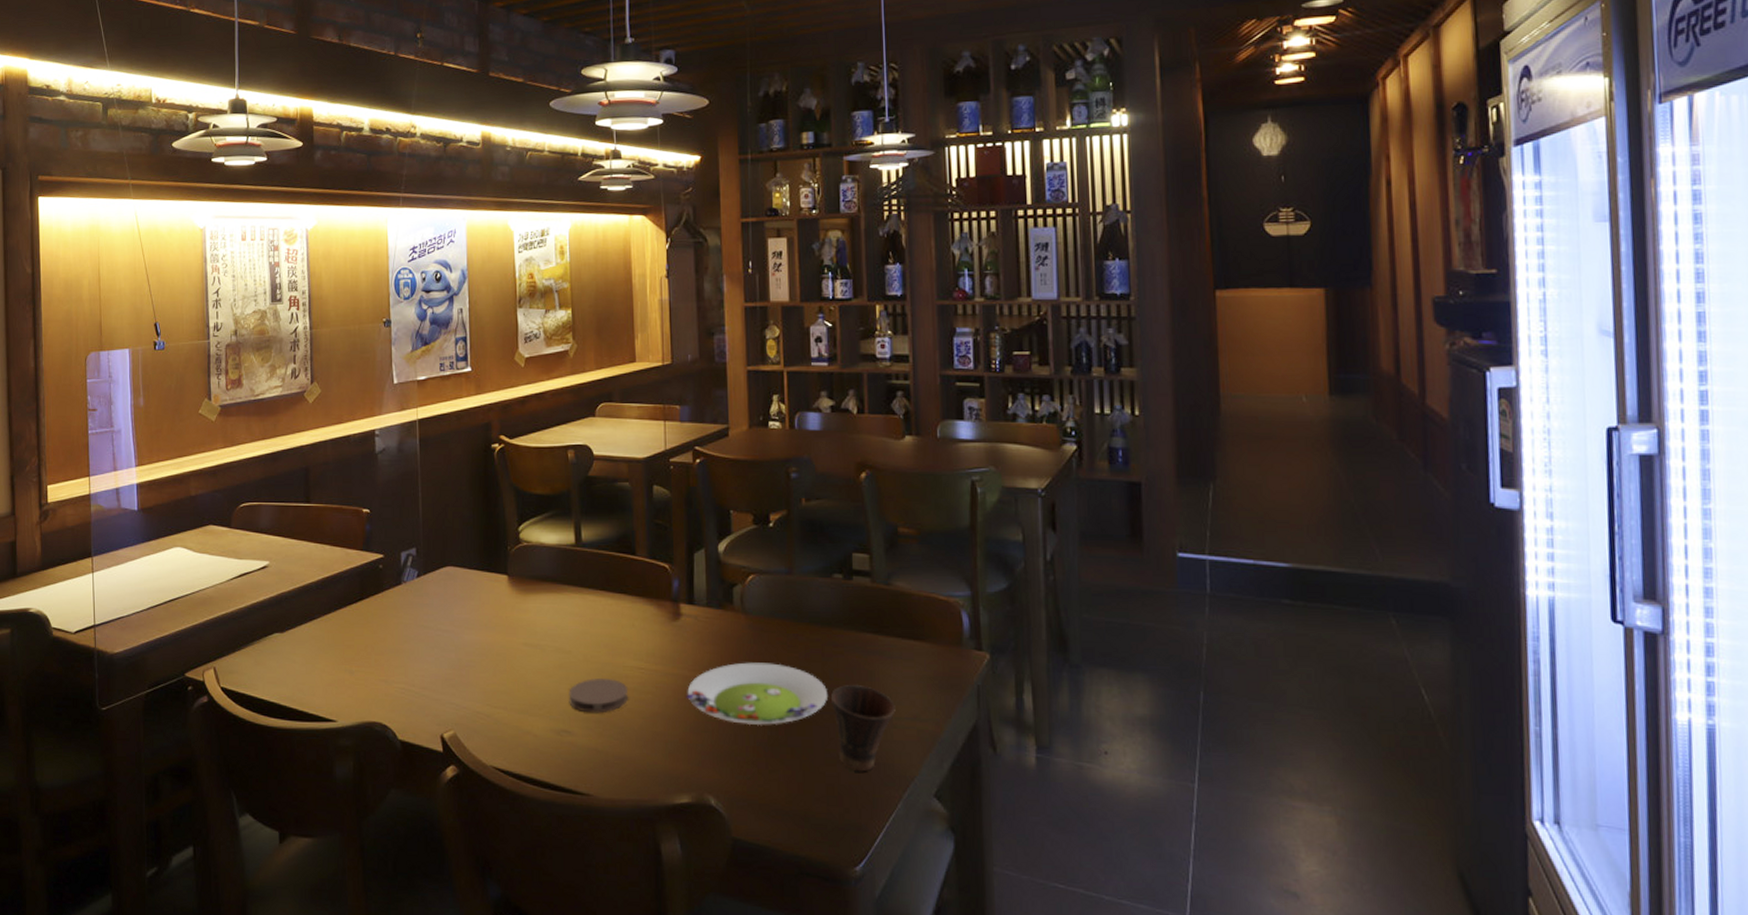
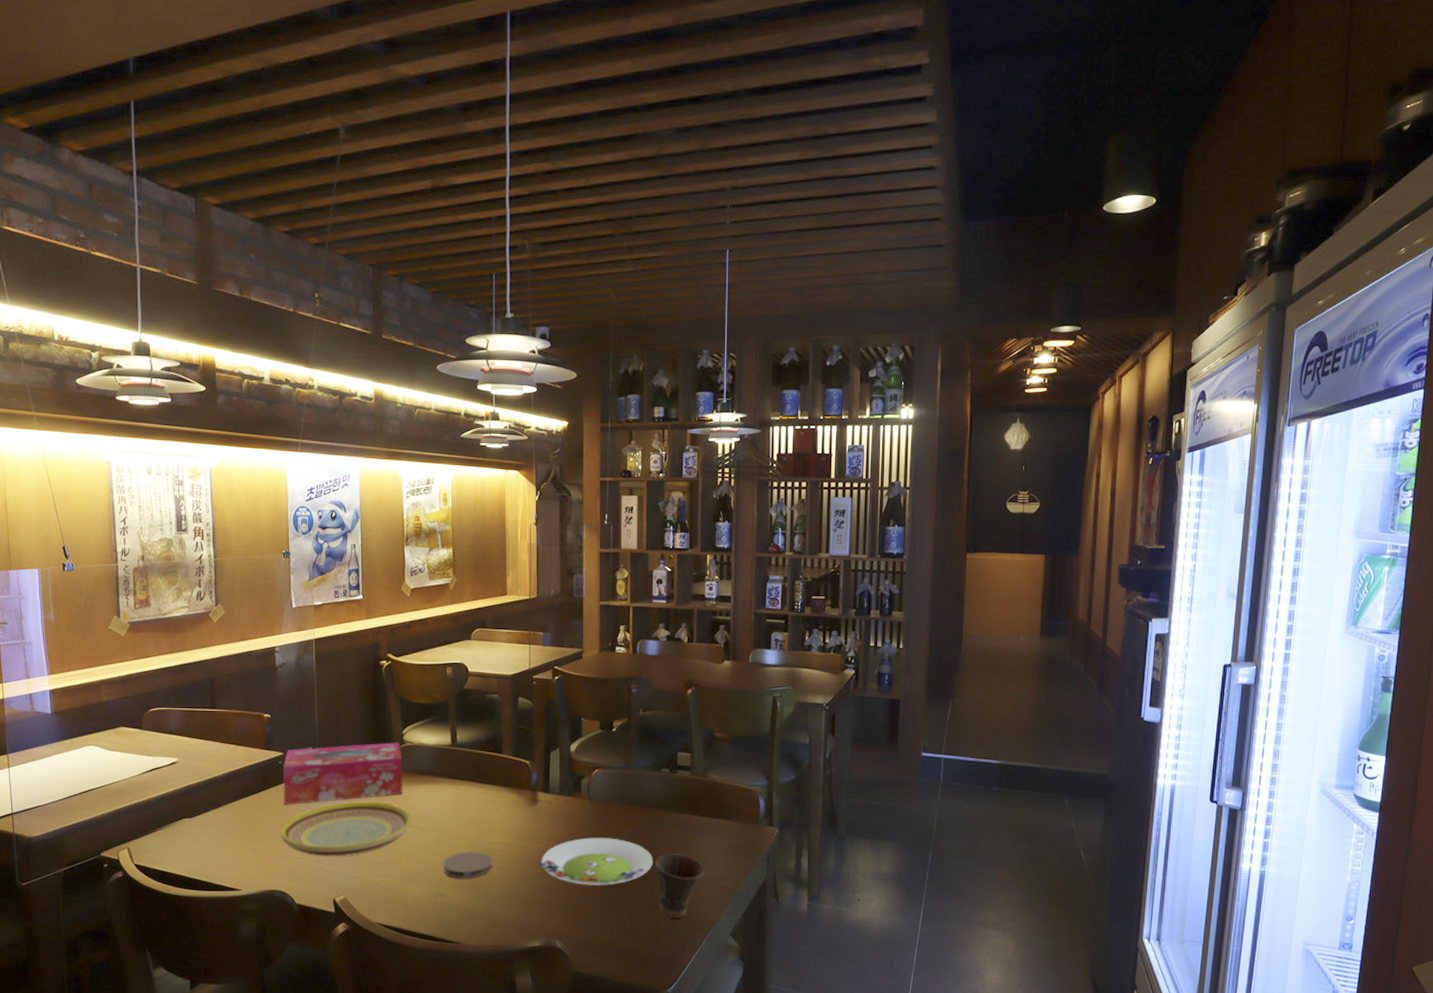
plate: none [380,614,531,682] -> present [280,801,412,857]
tissue box: none [384,541,521,618] -> present [283,742,404,805]

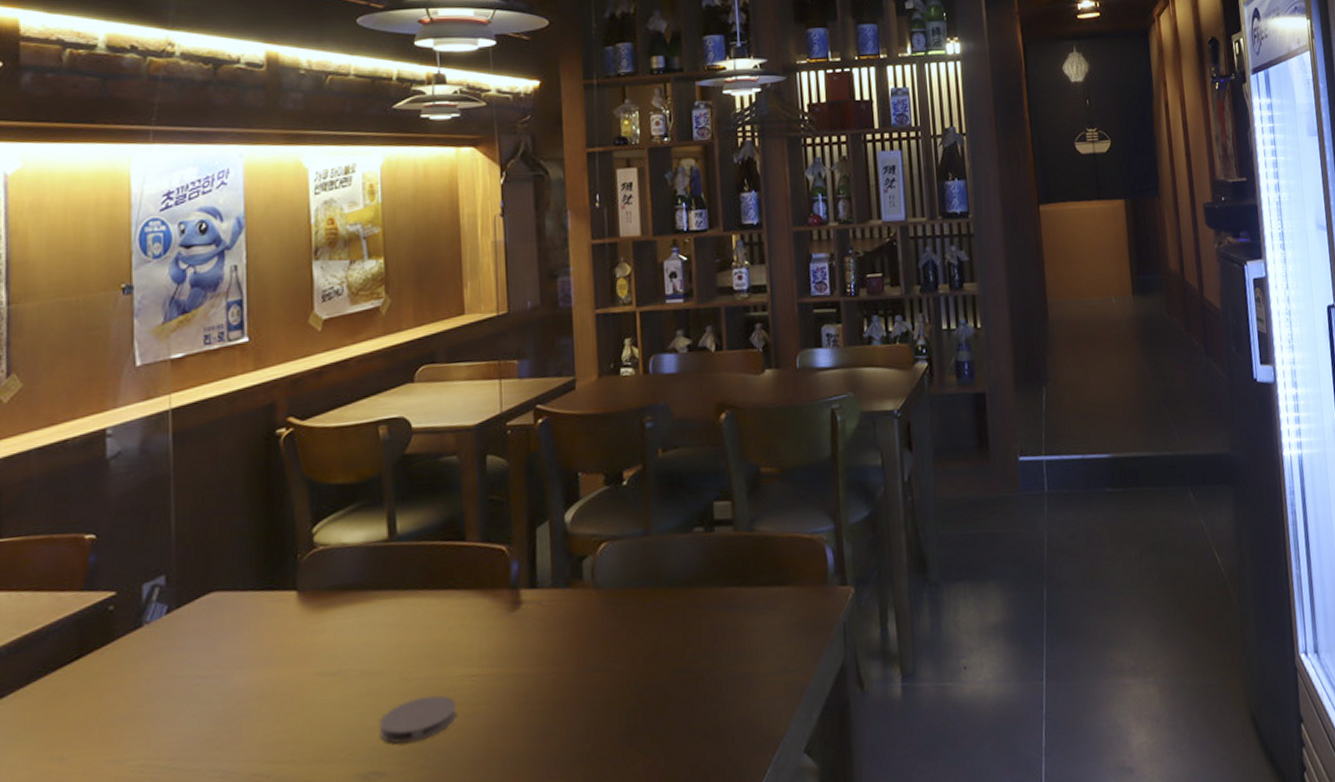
plate: present [280,801,412,857] -> none [108,643,328,751]
tissue box: present [283,742,404,805] -> none [116,547,315,675]
salad plate: present [540,837,652,886] -> none [528,639,690,719]
cup: present [655,854,705,919] -> none [693,646,762,744]

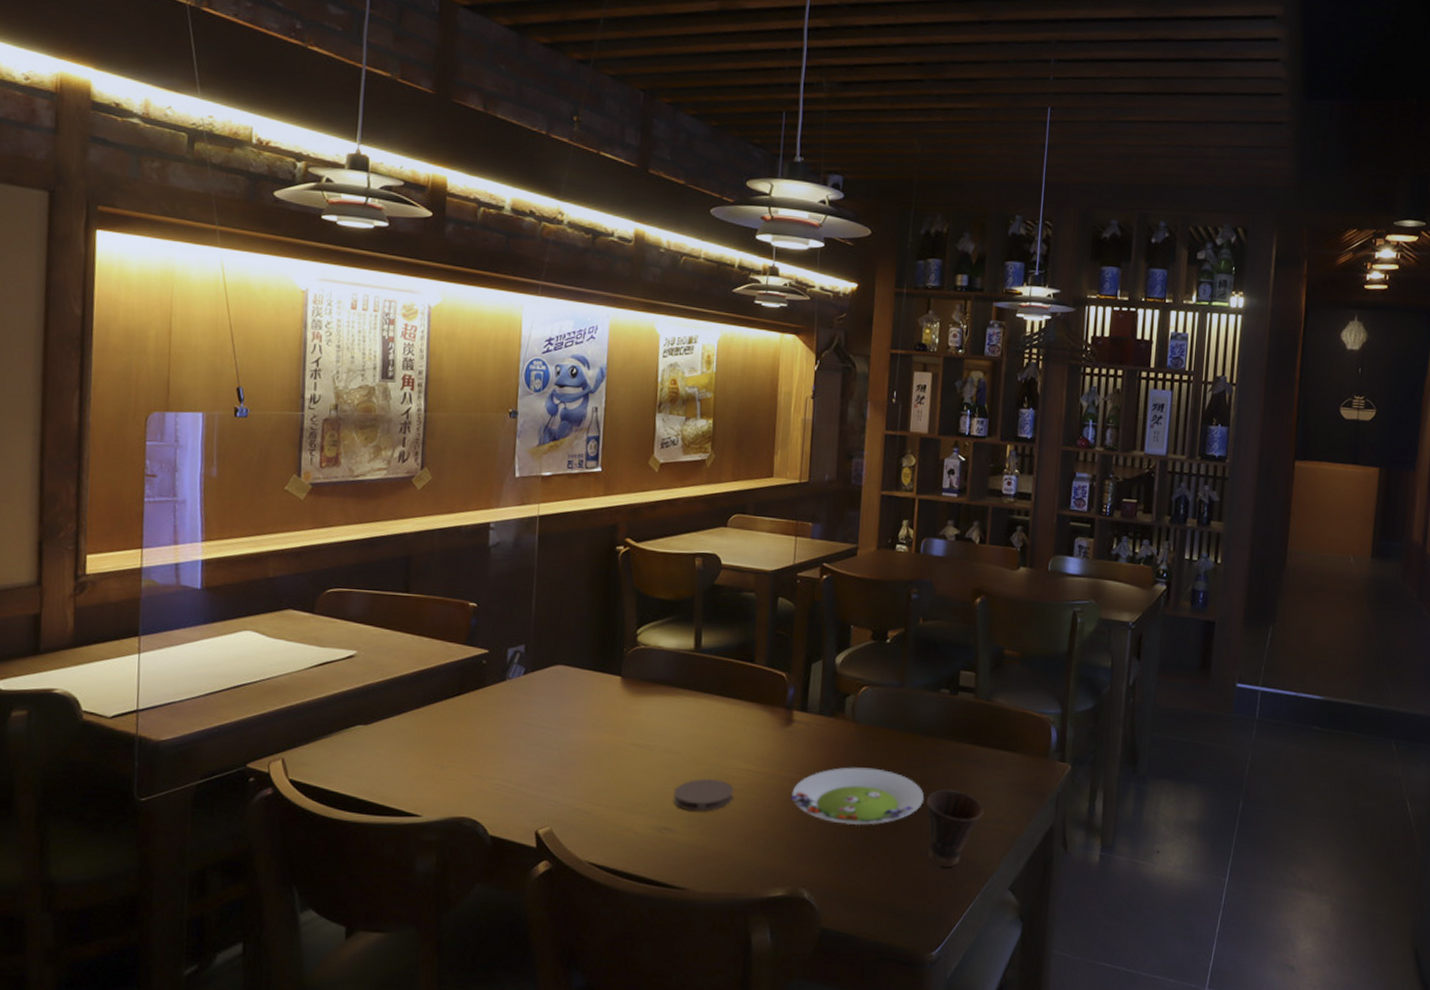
salad plate: none [528,639,690,719] -> present [790,767,924,826]
cup: none [693,646,762,744] -> present [926,790,984,868]

